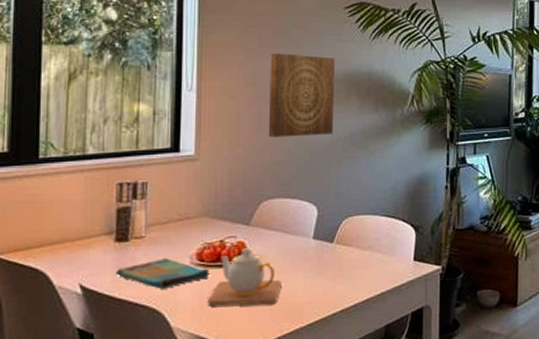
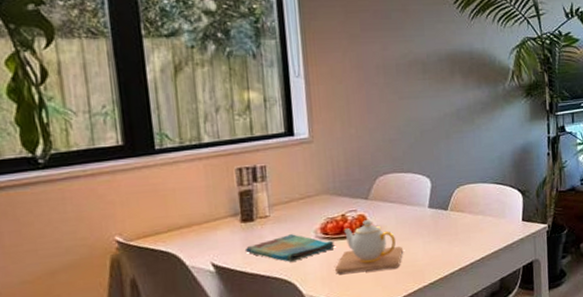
wall art: present [268,53,335,137] -> none [373,36,440,117]

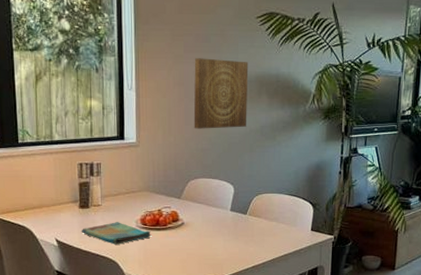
teapot: present [335,220,403,274] -> none [150,216,206,260]
wall art: none [373,36,440,117] -> present [193,58,249,129]

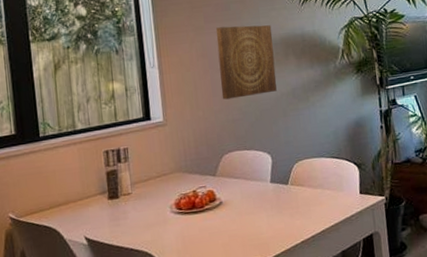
dish towel: present [81,222,152,245] -> none [111,209,189,236]

